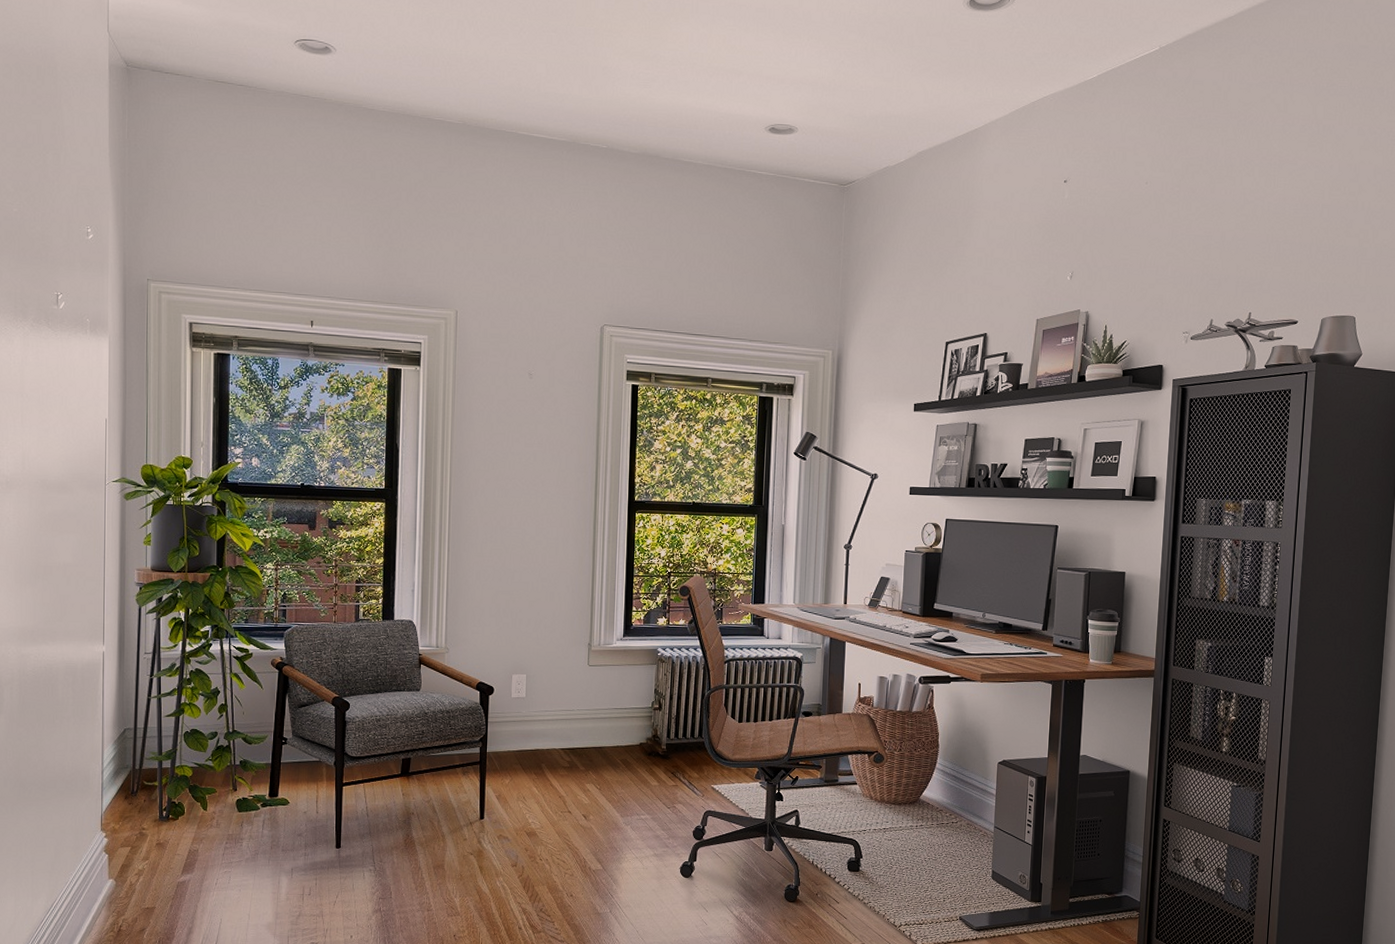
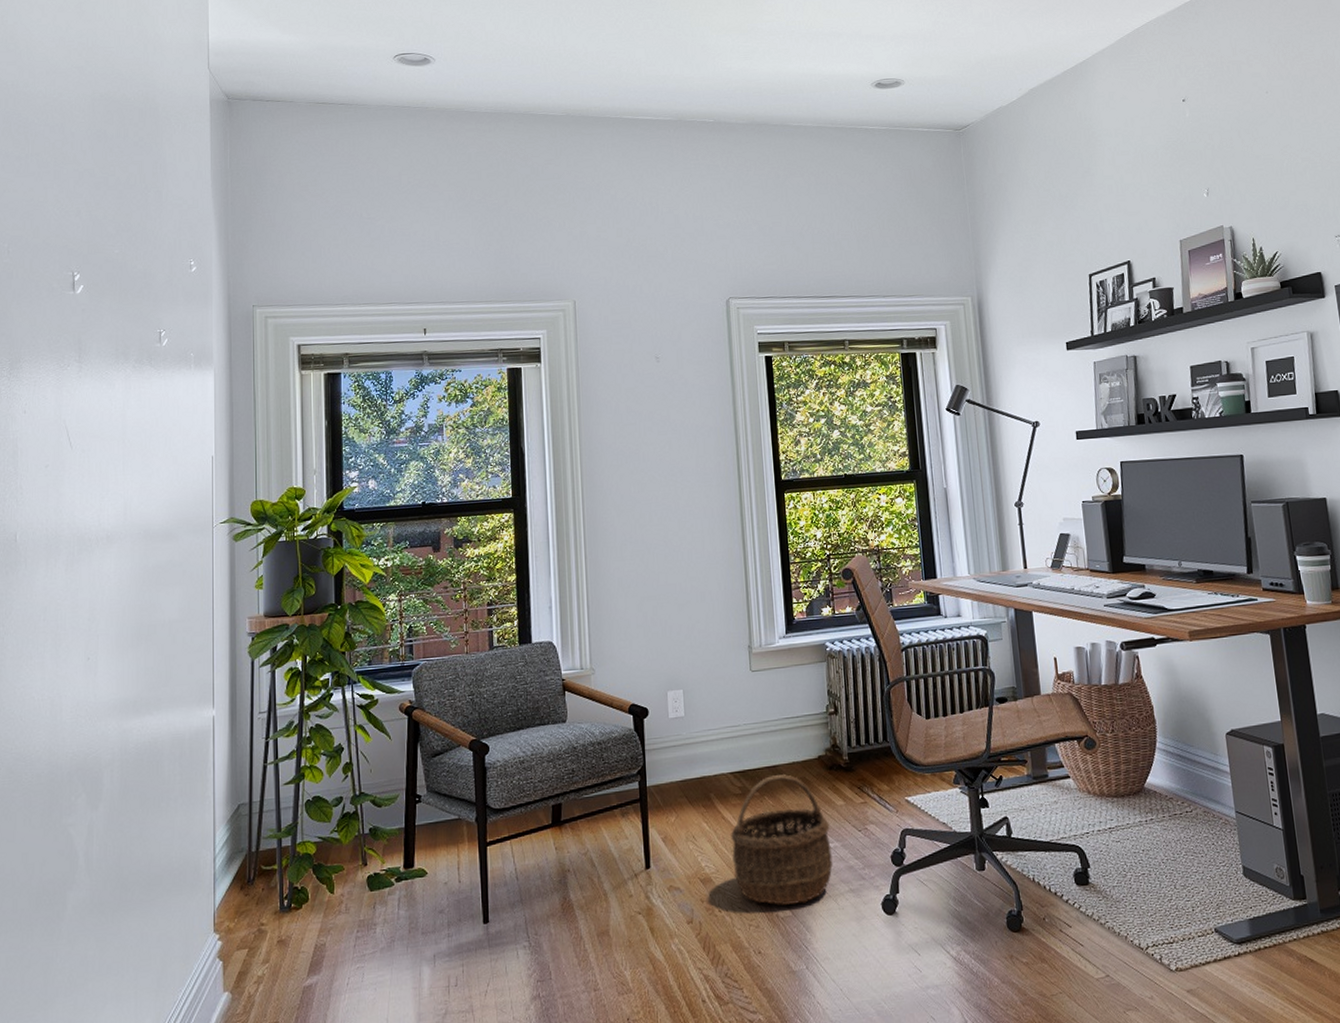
wicker basket: none [556,755,643,861] -> present [731,774,833,905]

